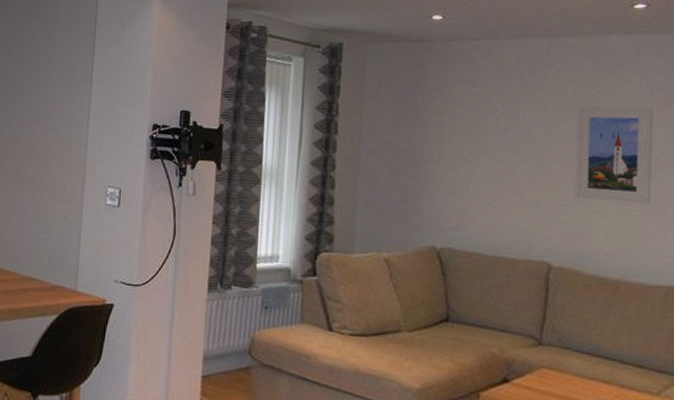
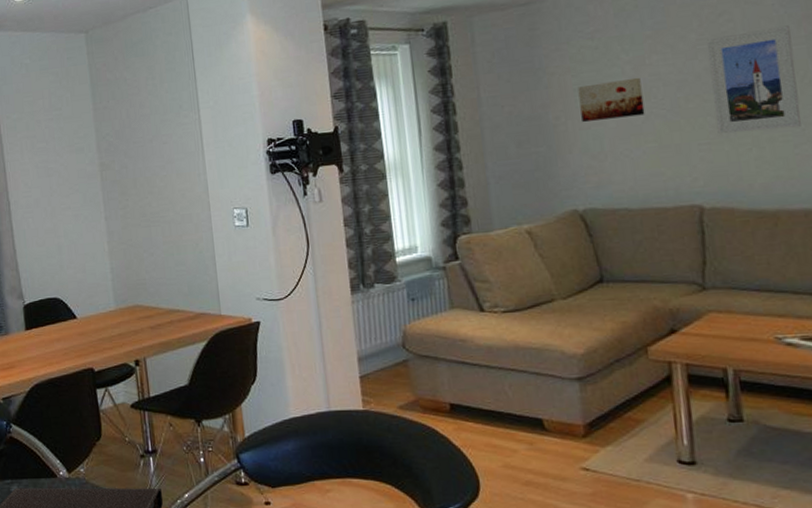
wall art: none [453,128,512,167] -> present [577,77,645,122]

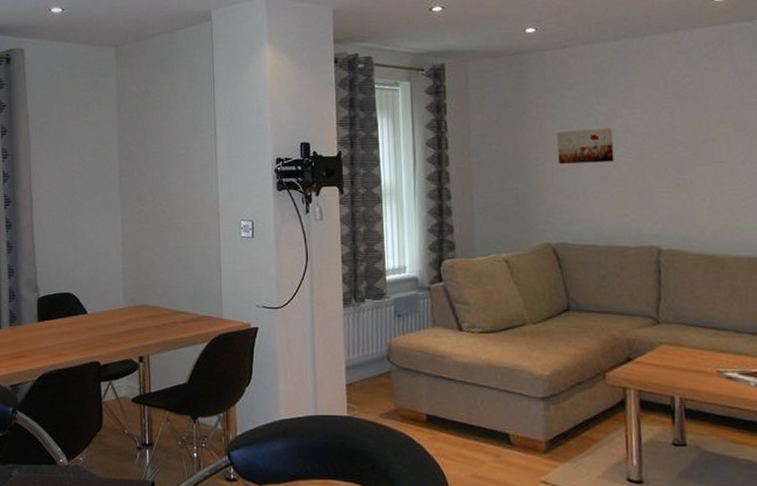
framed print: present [707,25,801,134] -> none [671,92,749,184]

